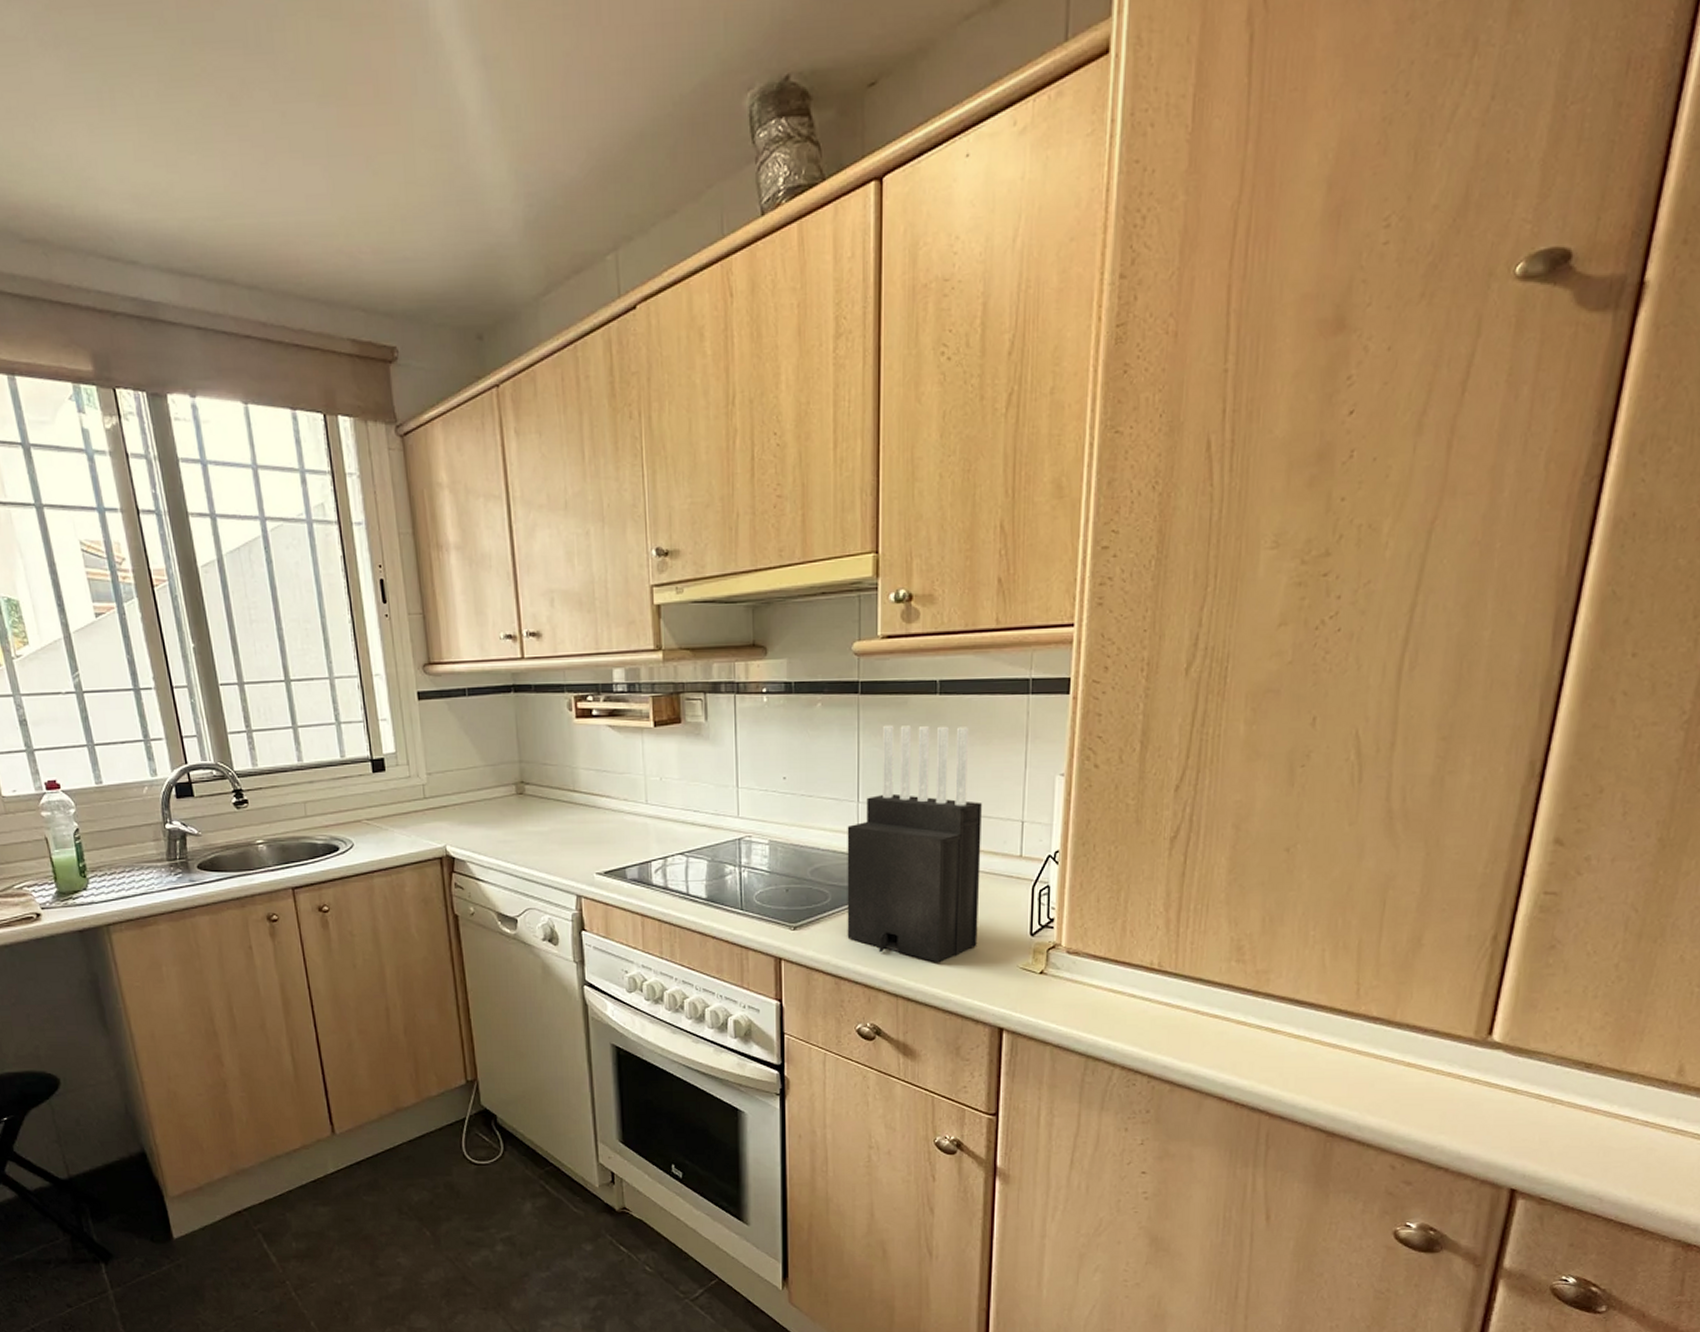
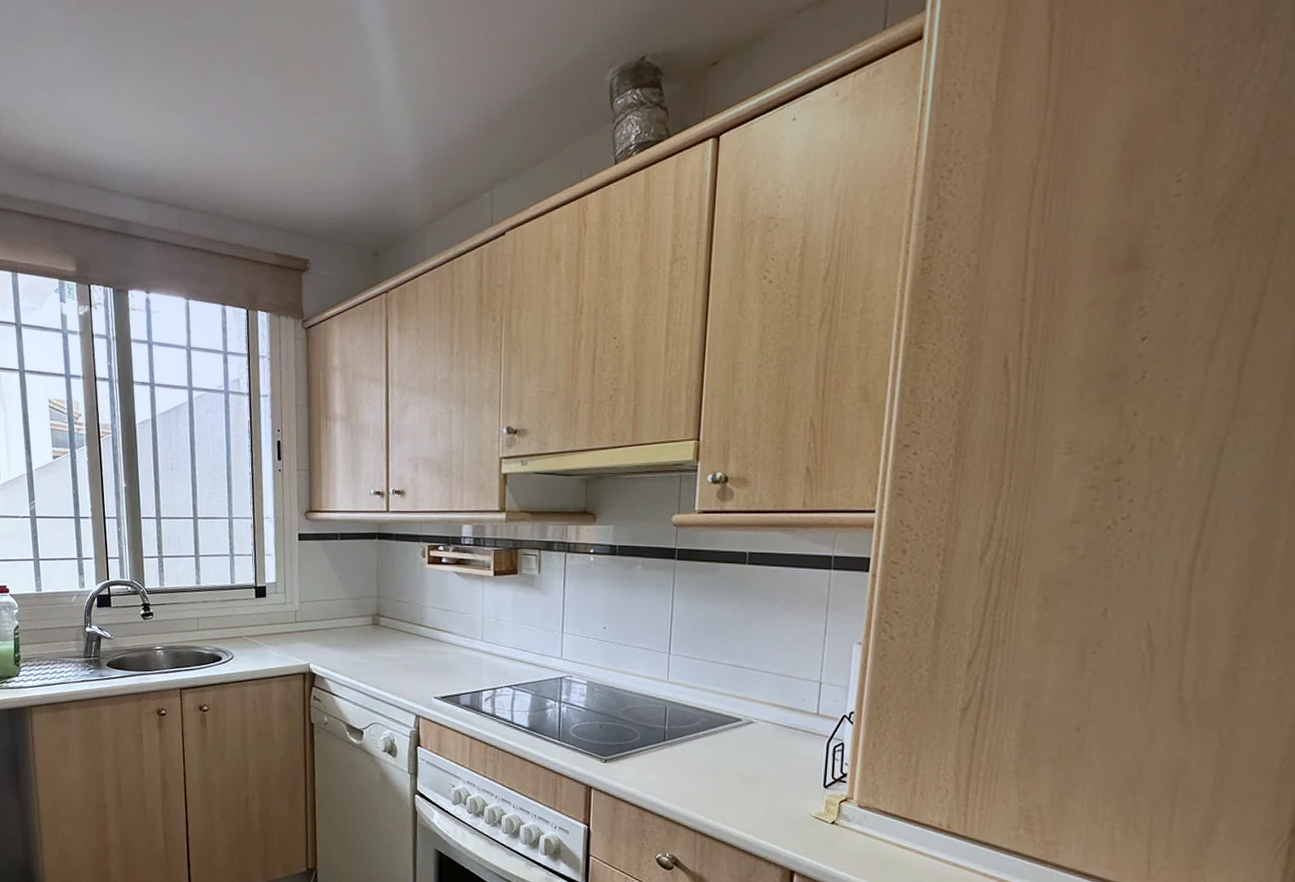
knife block: present [847,724,982,963] -> none [653,588,783,805]

